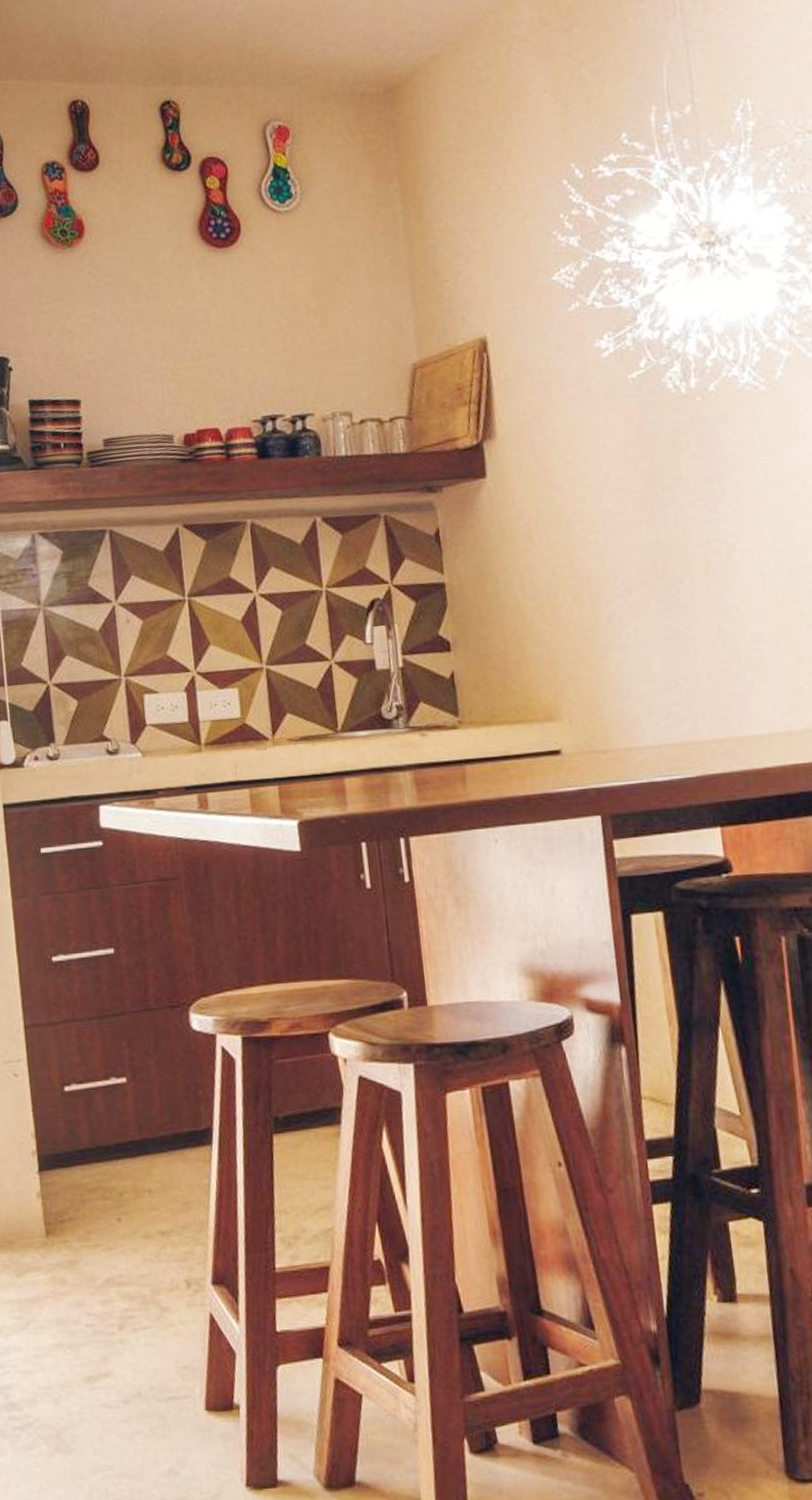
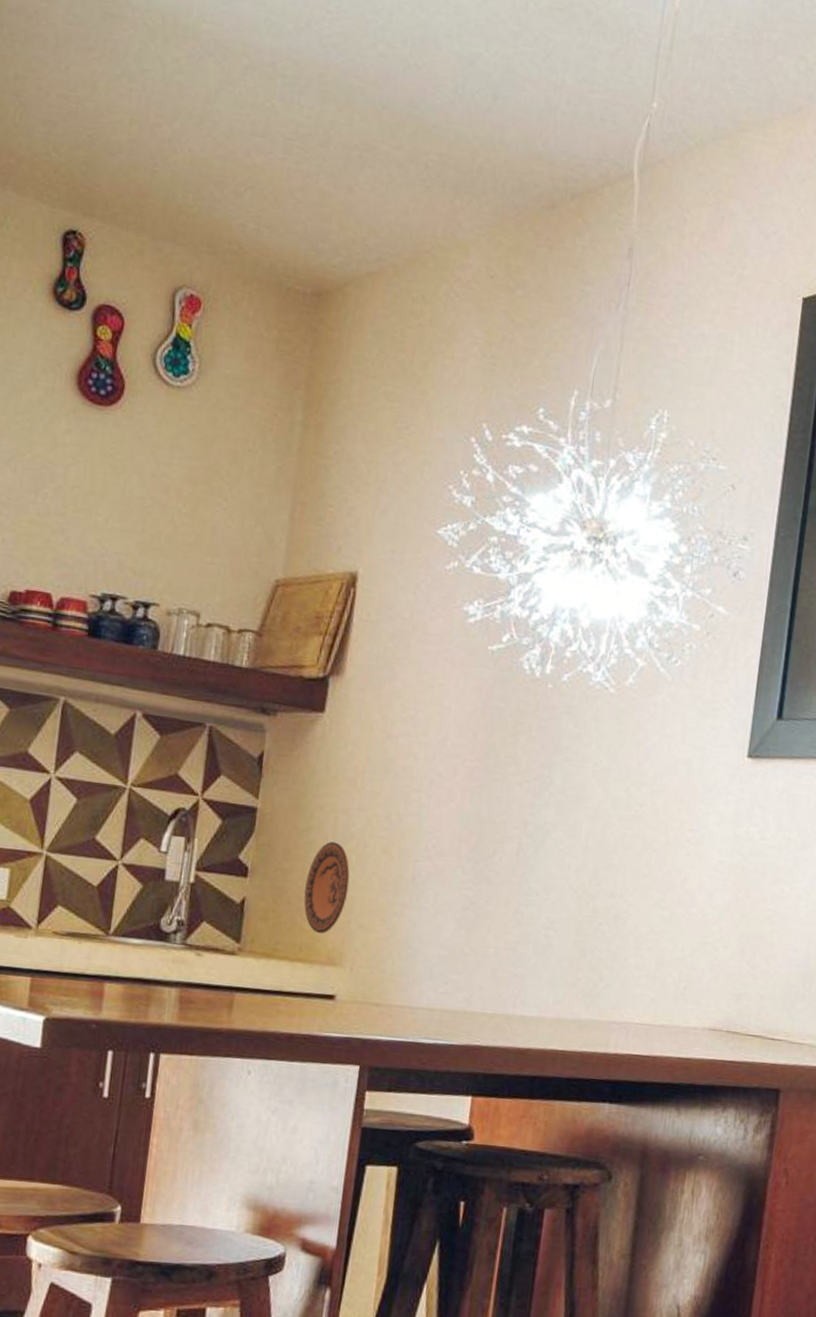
decorative plate: none [506,600,550,693] -> present [304,841,350,934]

